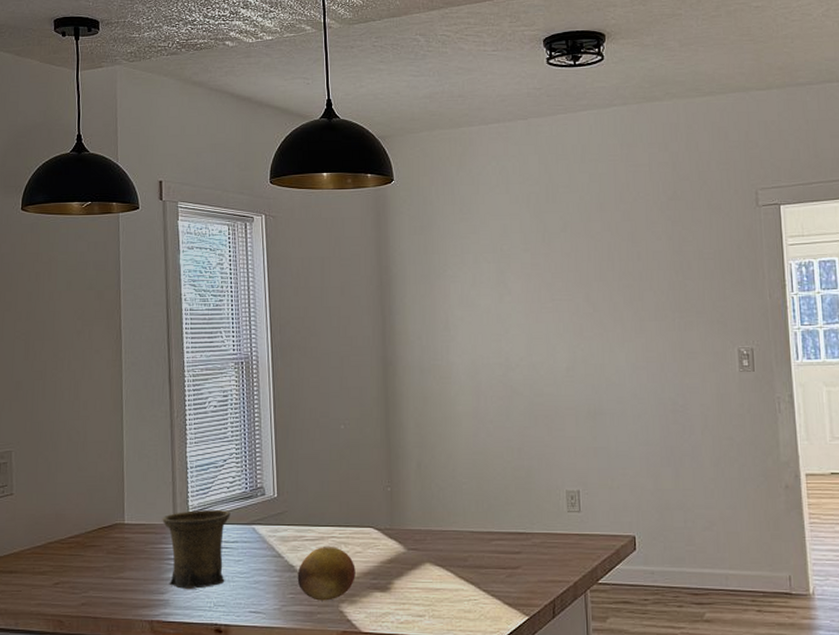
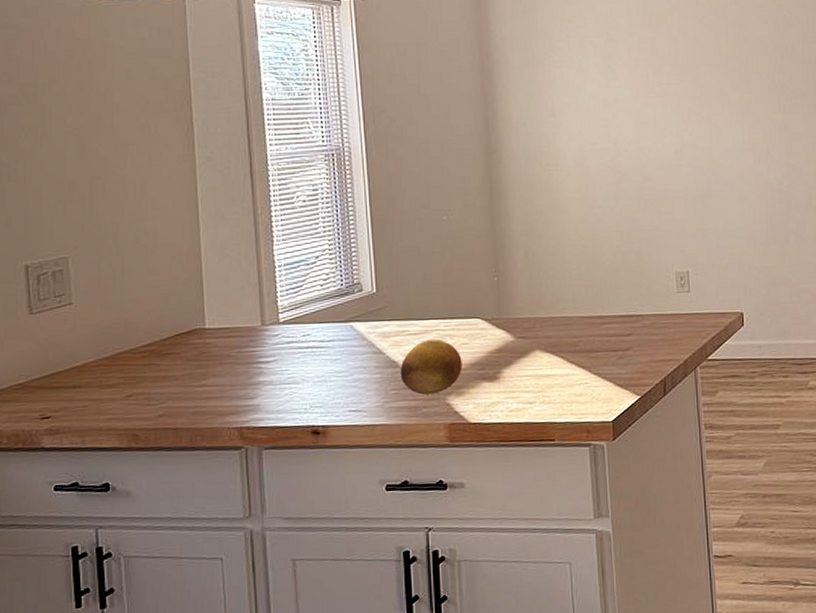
mug: present [162,509,231,589] -> none [248,308,325,393]

